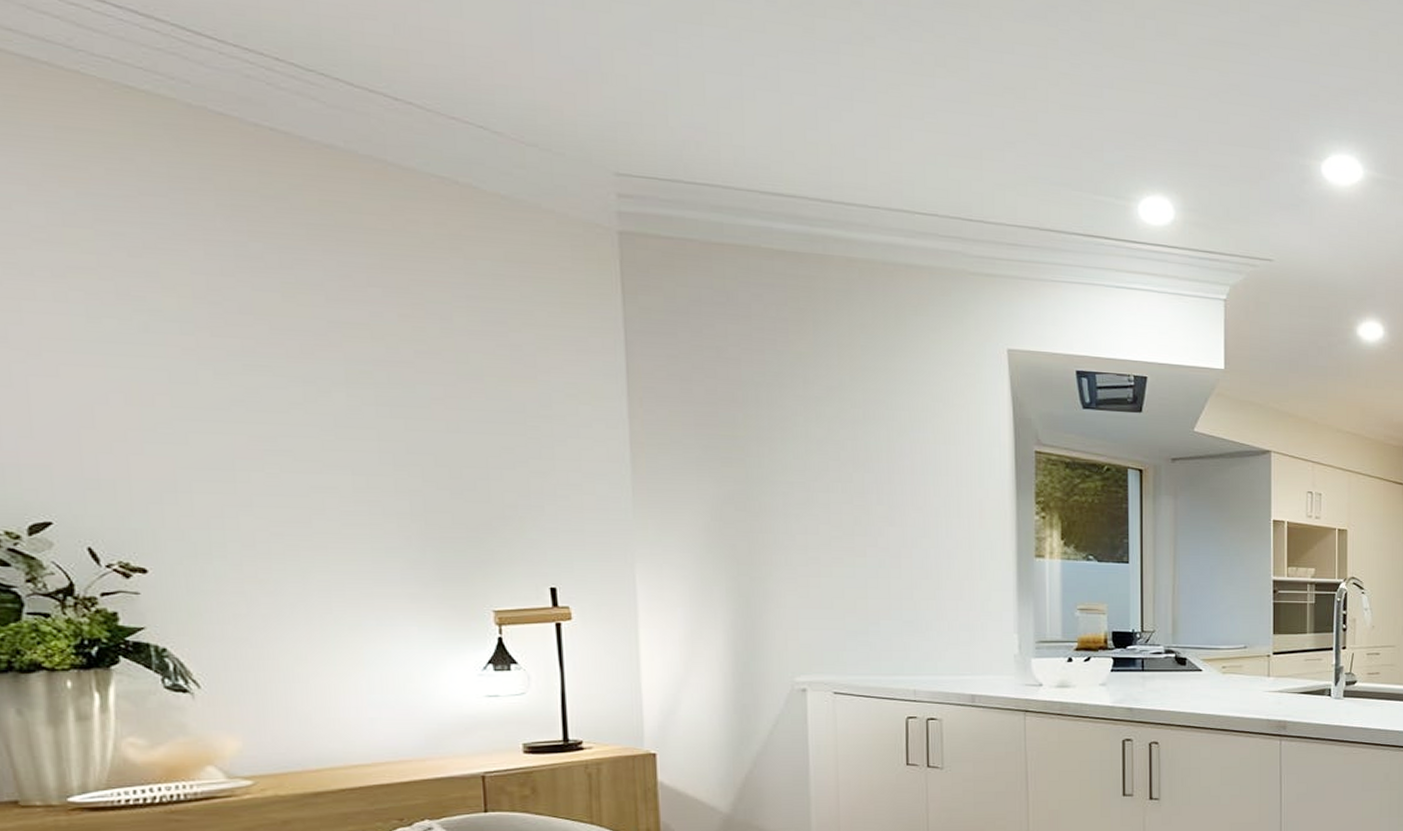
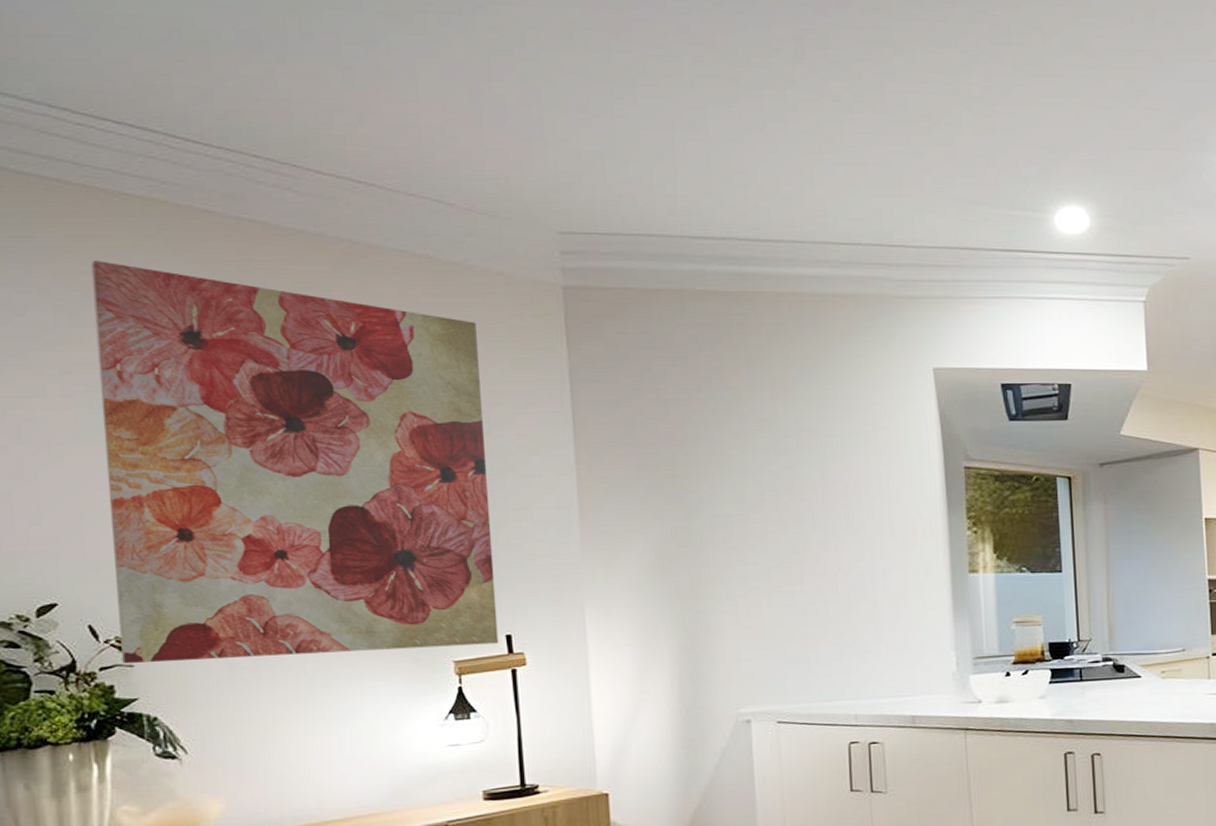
wall art: none [88,156,543,596] -> present [91,261,499,663]

